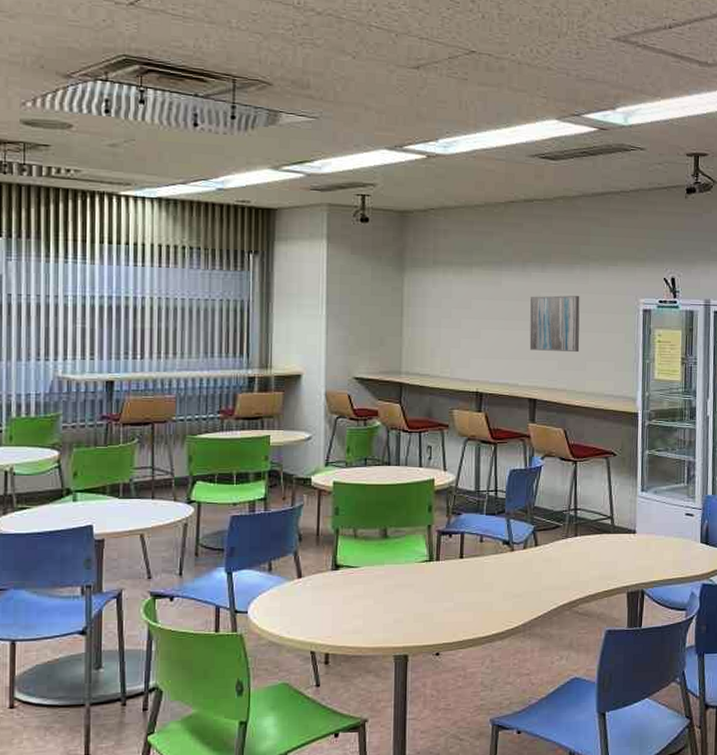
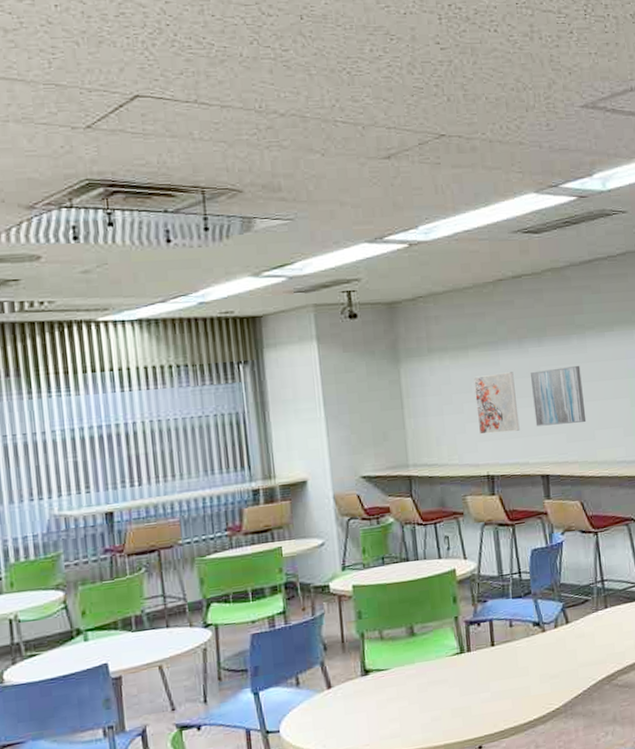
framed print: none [473,293,514,352] -> present [473,372,520,435]

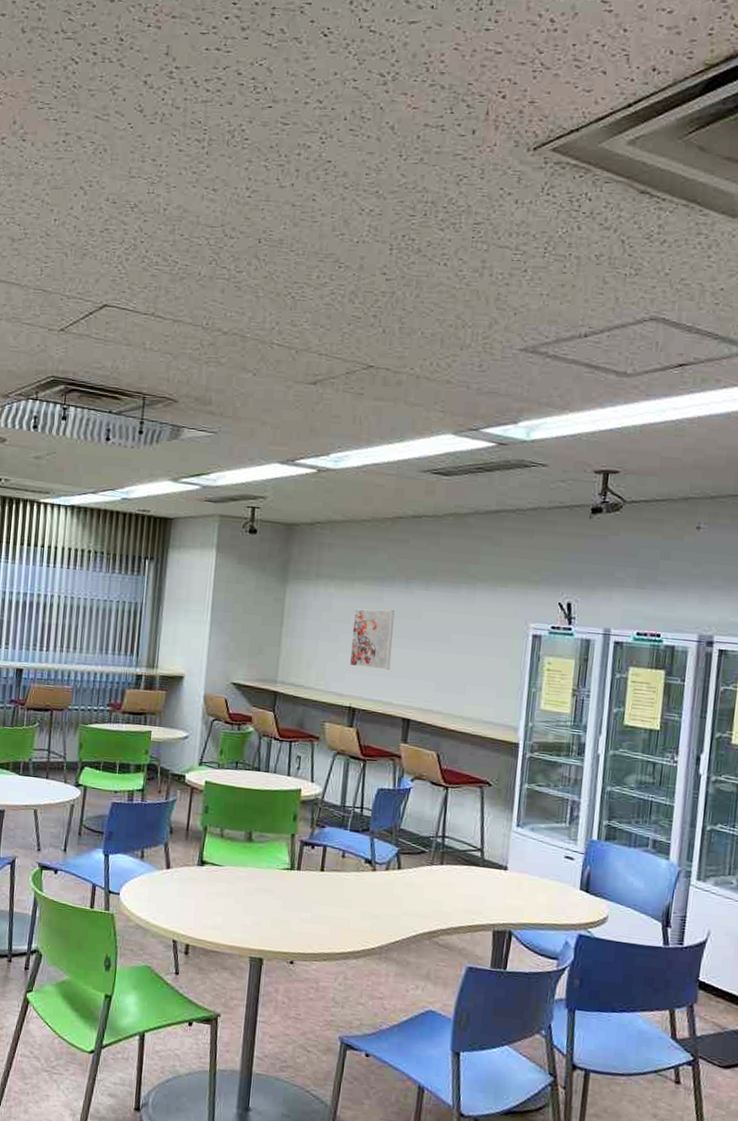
wall art: present [530,365,587,426] -> none [407,613,465,675]

